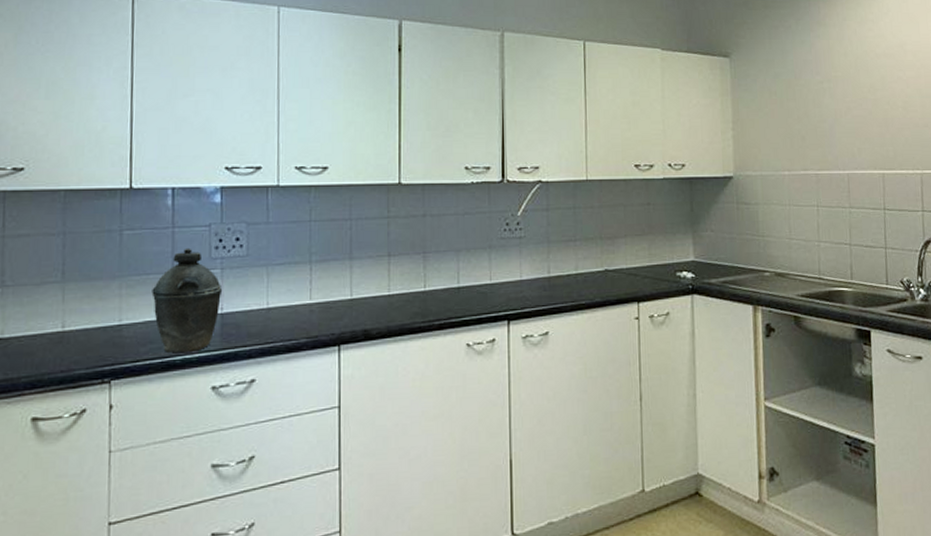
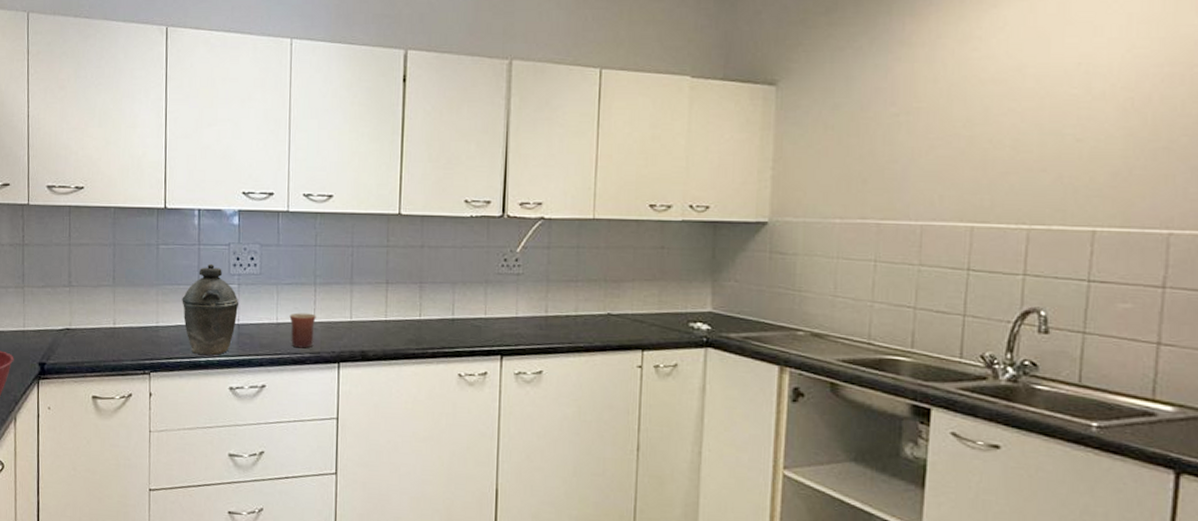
mug: none [282,294,313,334] -> present [289,313,316,349]

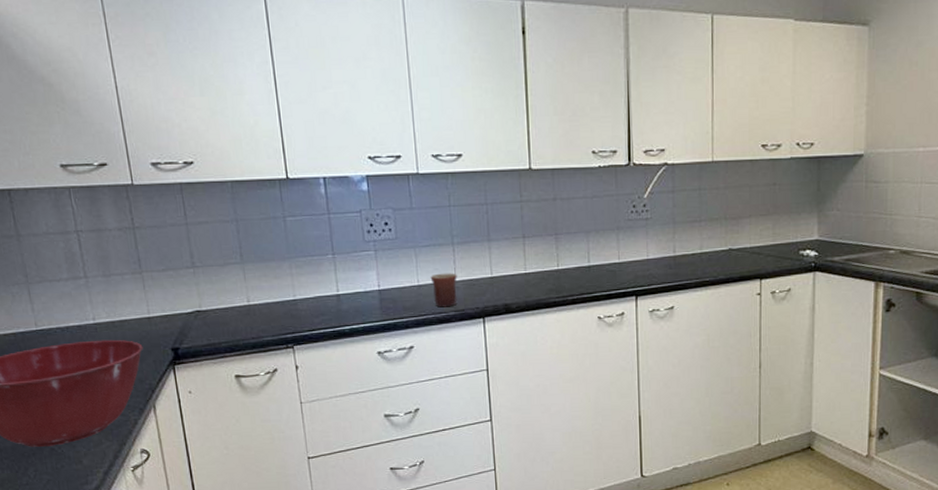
kettle: present [182,263,239,356] -> none [317,232,378,324]

